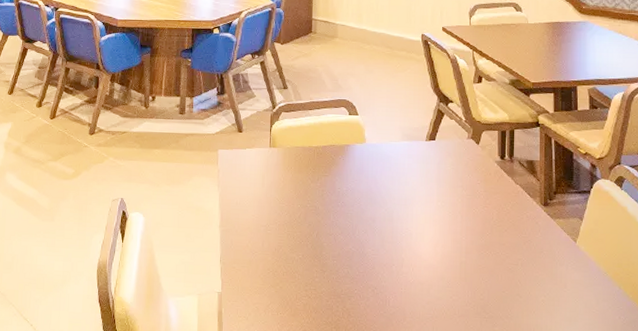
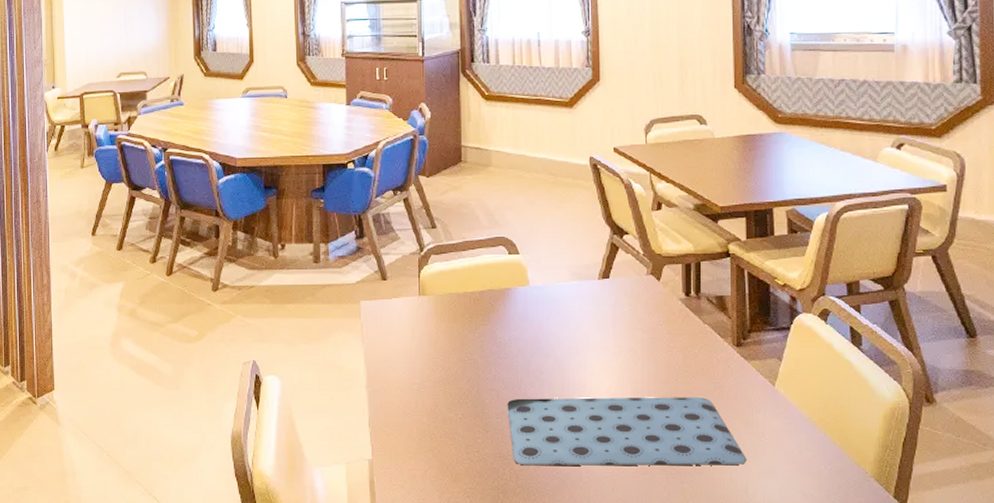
placemat: none [343,243,550,313] -> present [507,397,746,466]

